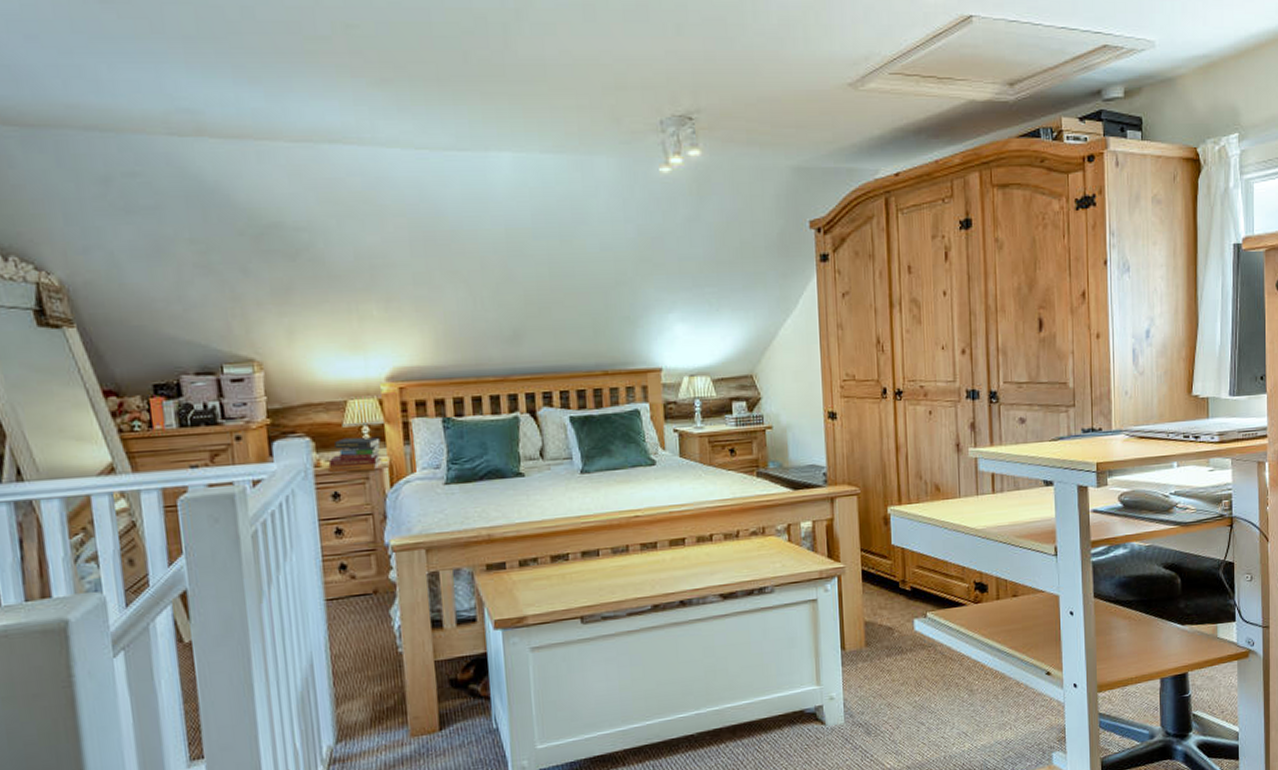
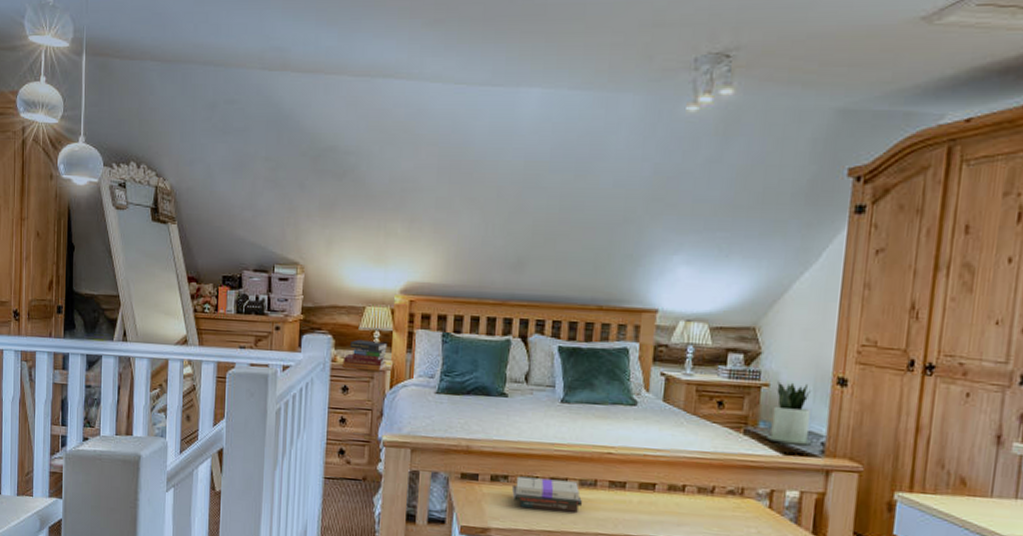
books: none [542,551,617,588] -> present [511,476,582,512]
planter: none [777,421,814,480] -> present [767,381,811,446]

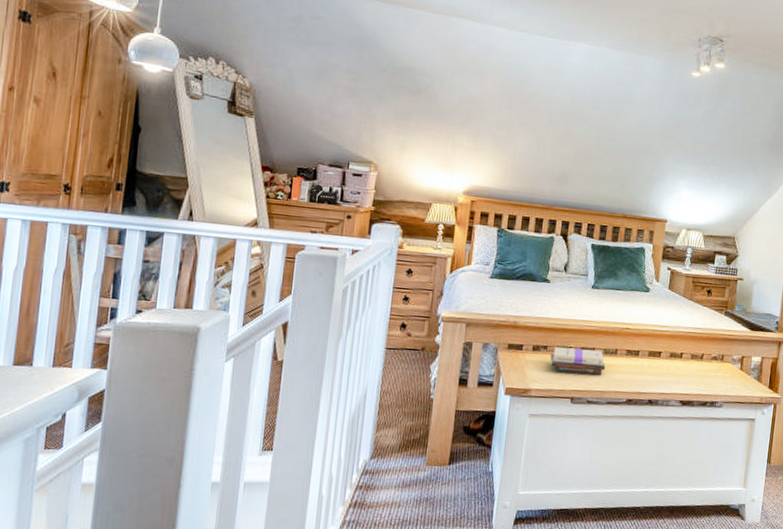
books: present [342,339,388,372] -> none [408,230,450,258]
planter: present [767,381,811,446] -> none [740,277,770,324]

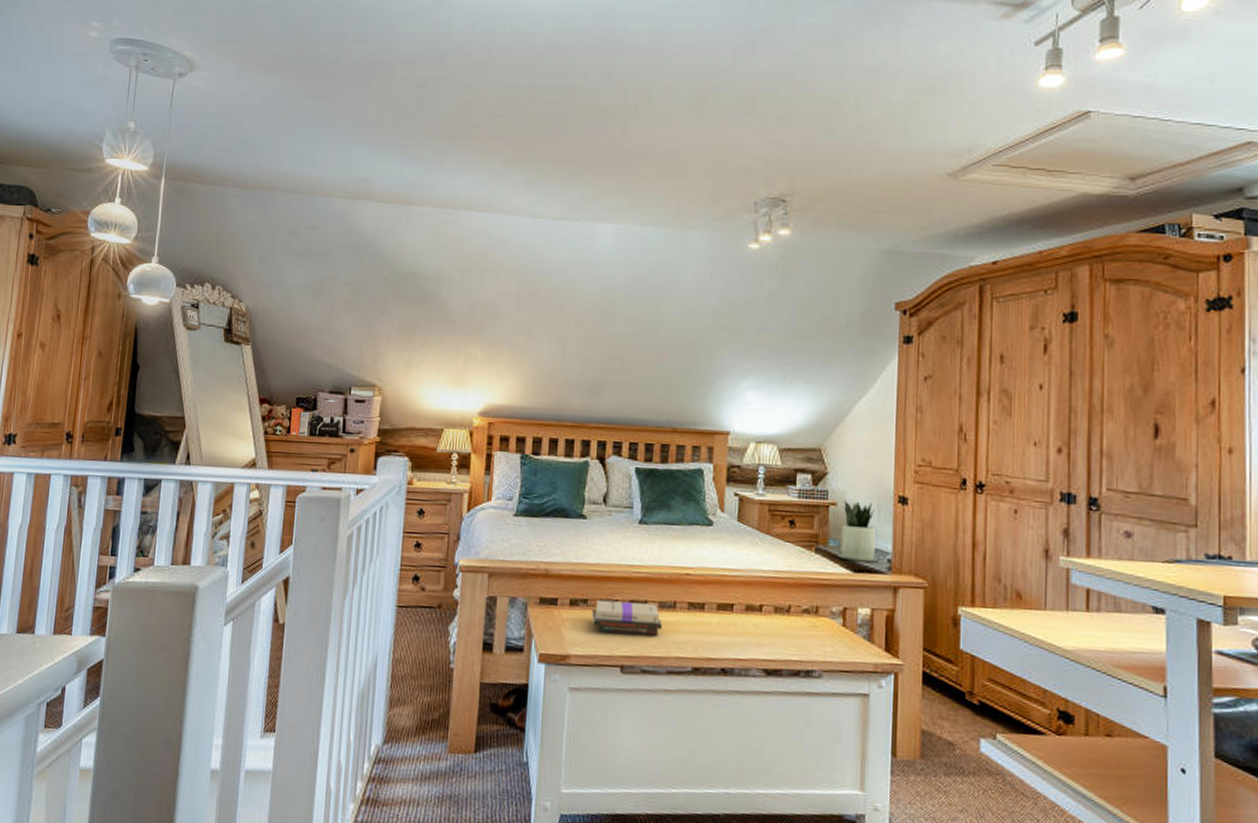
planter: none [740,277,770,324] -> present [837,500,878,563]

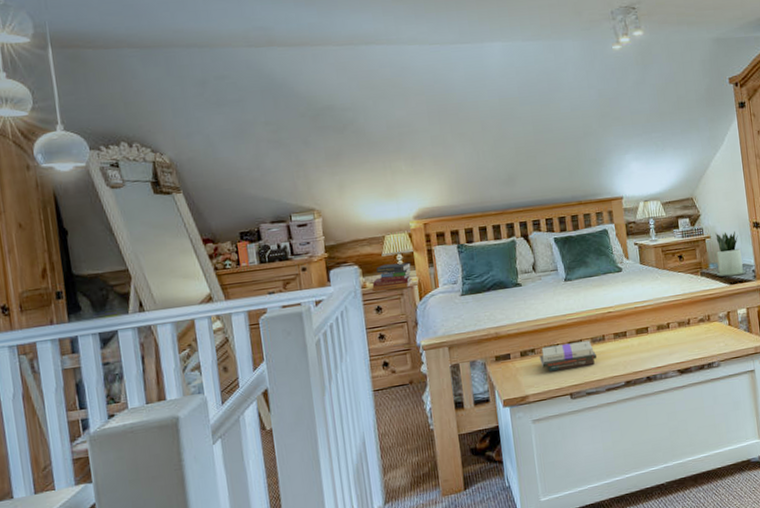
books: none [419,461,466,494] -> present [372,262,413,292]

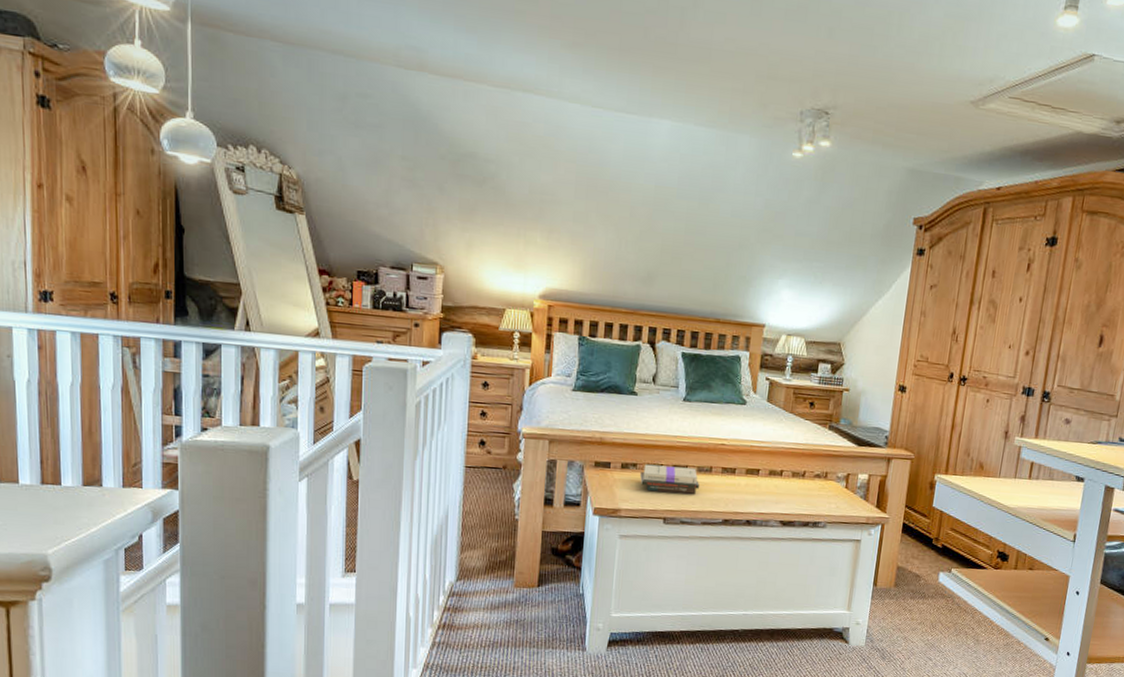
books: present [372,262,413,292] -> none [483,339,527,370]
planter: present [715,230,746,278] -> none [846,387,879,439]

